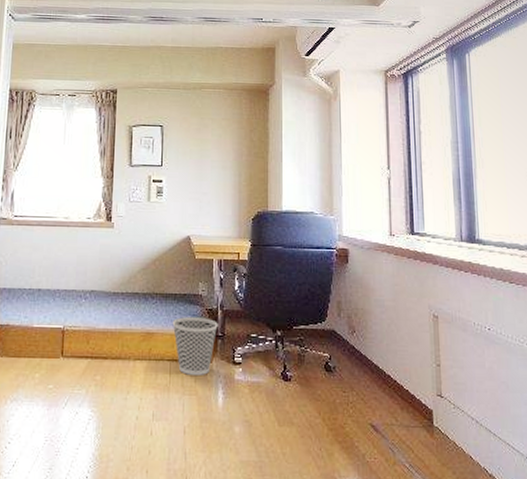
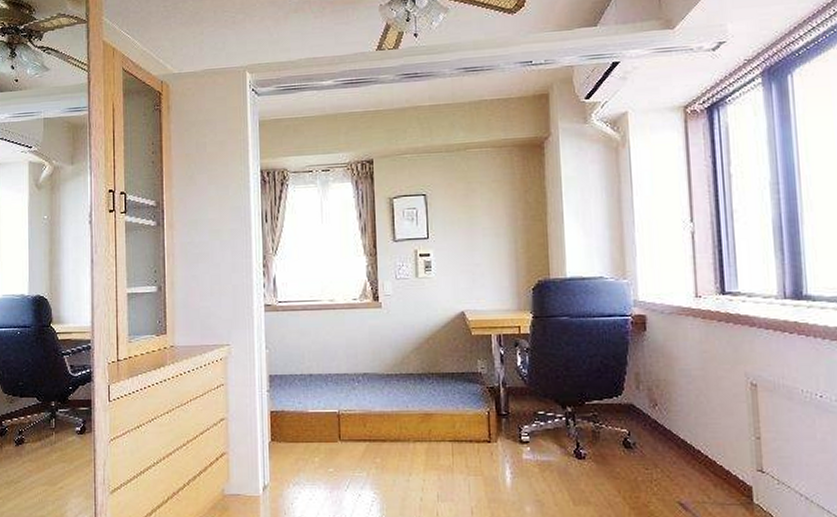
wastebasket: present [172,317,218,375] -> none [451,396,501,455]

